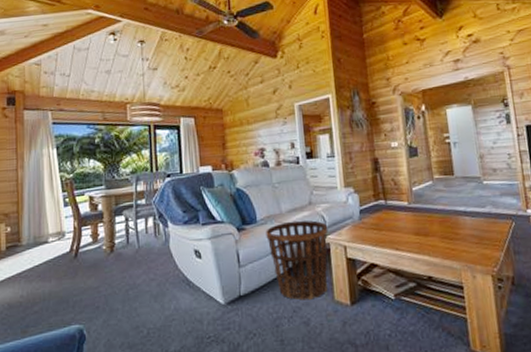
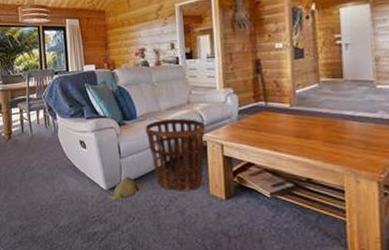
plush toy: none [224,288,265,317] -> present [106,177,143,201]

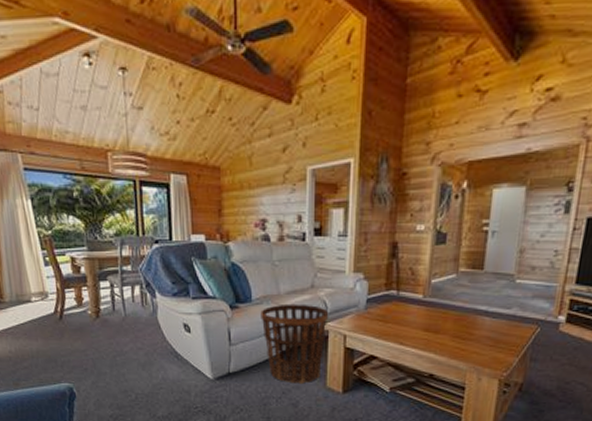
plush toy: present [106,177,143,201] -> none [212,366,254,391]

